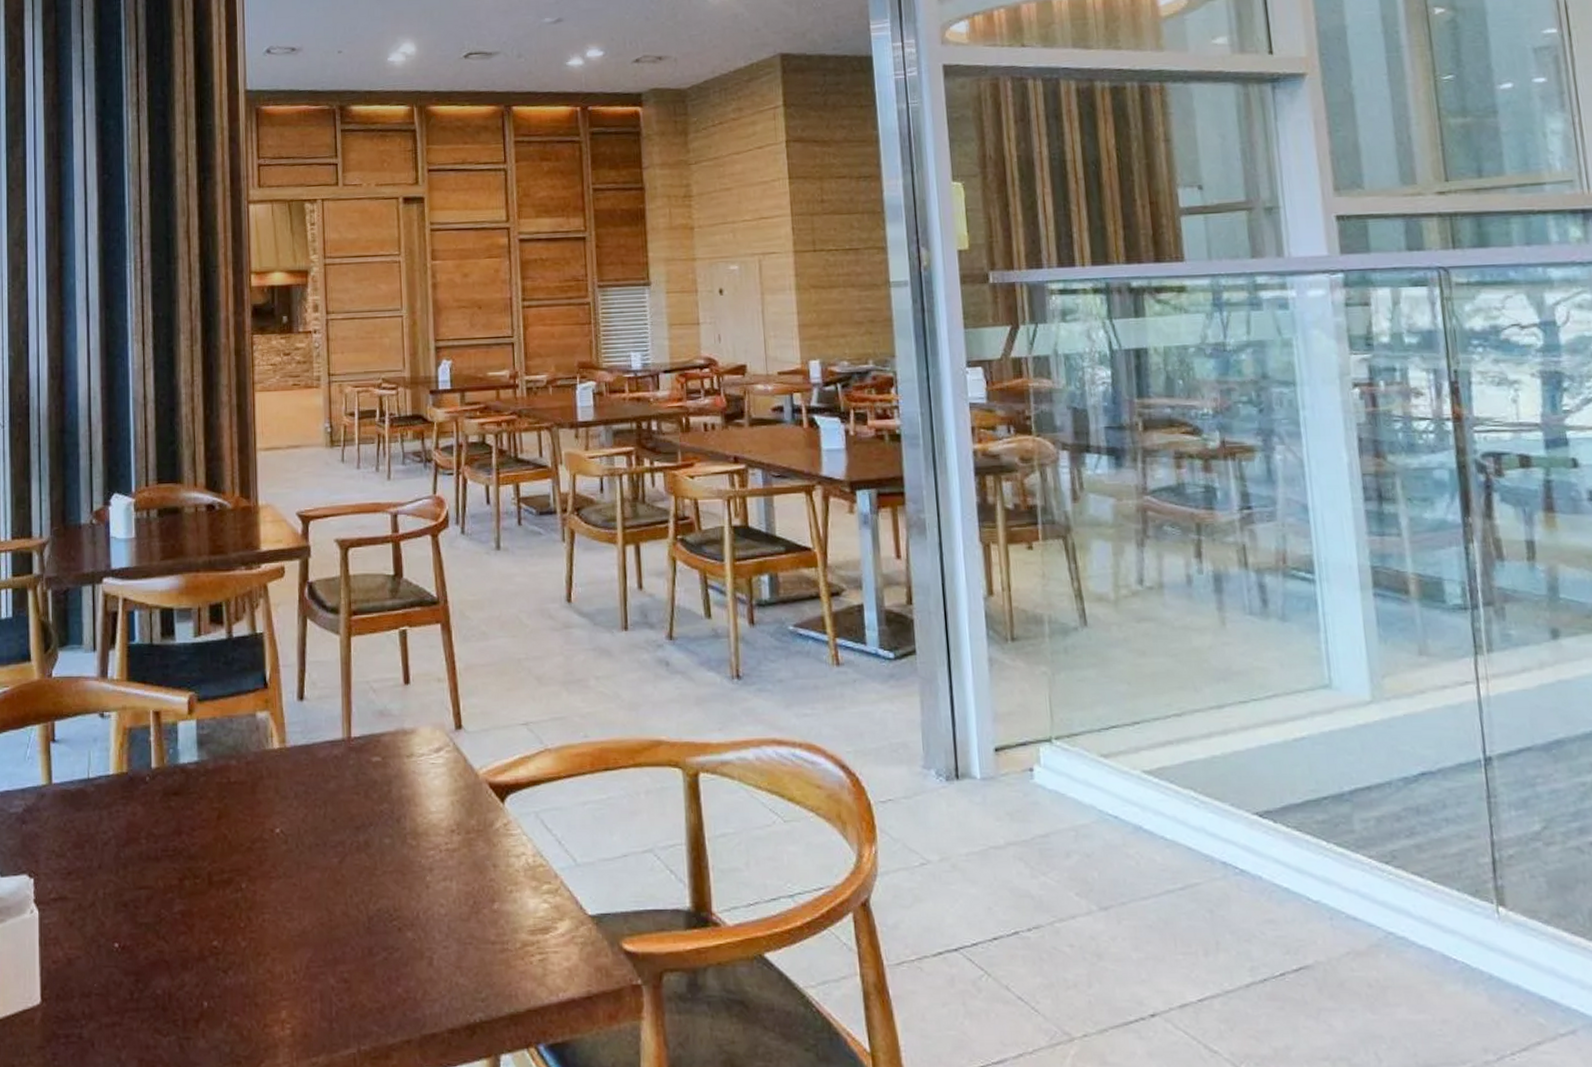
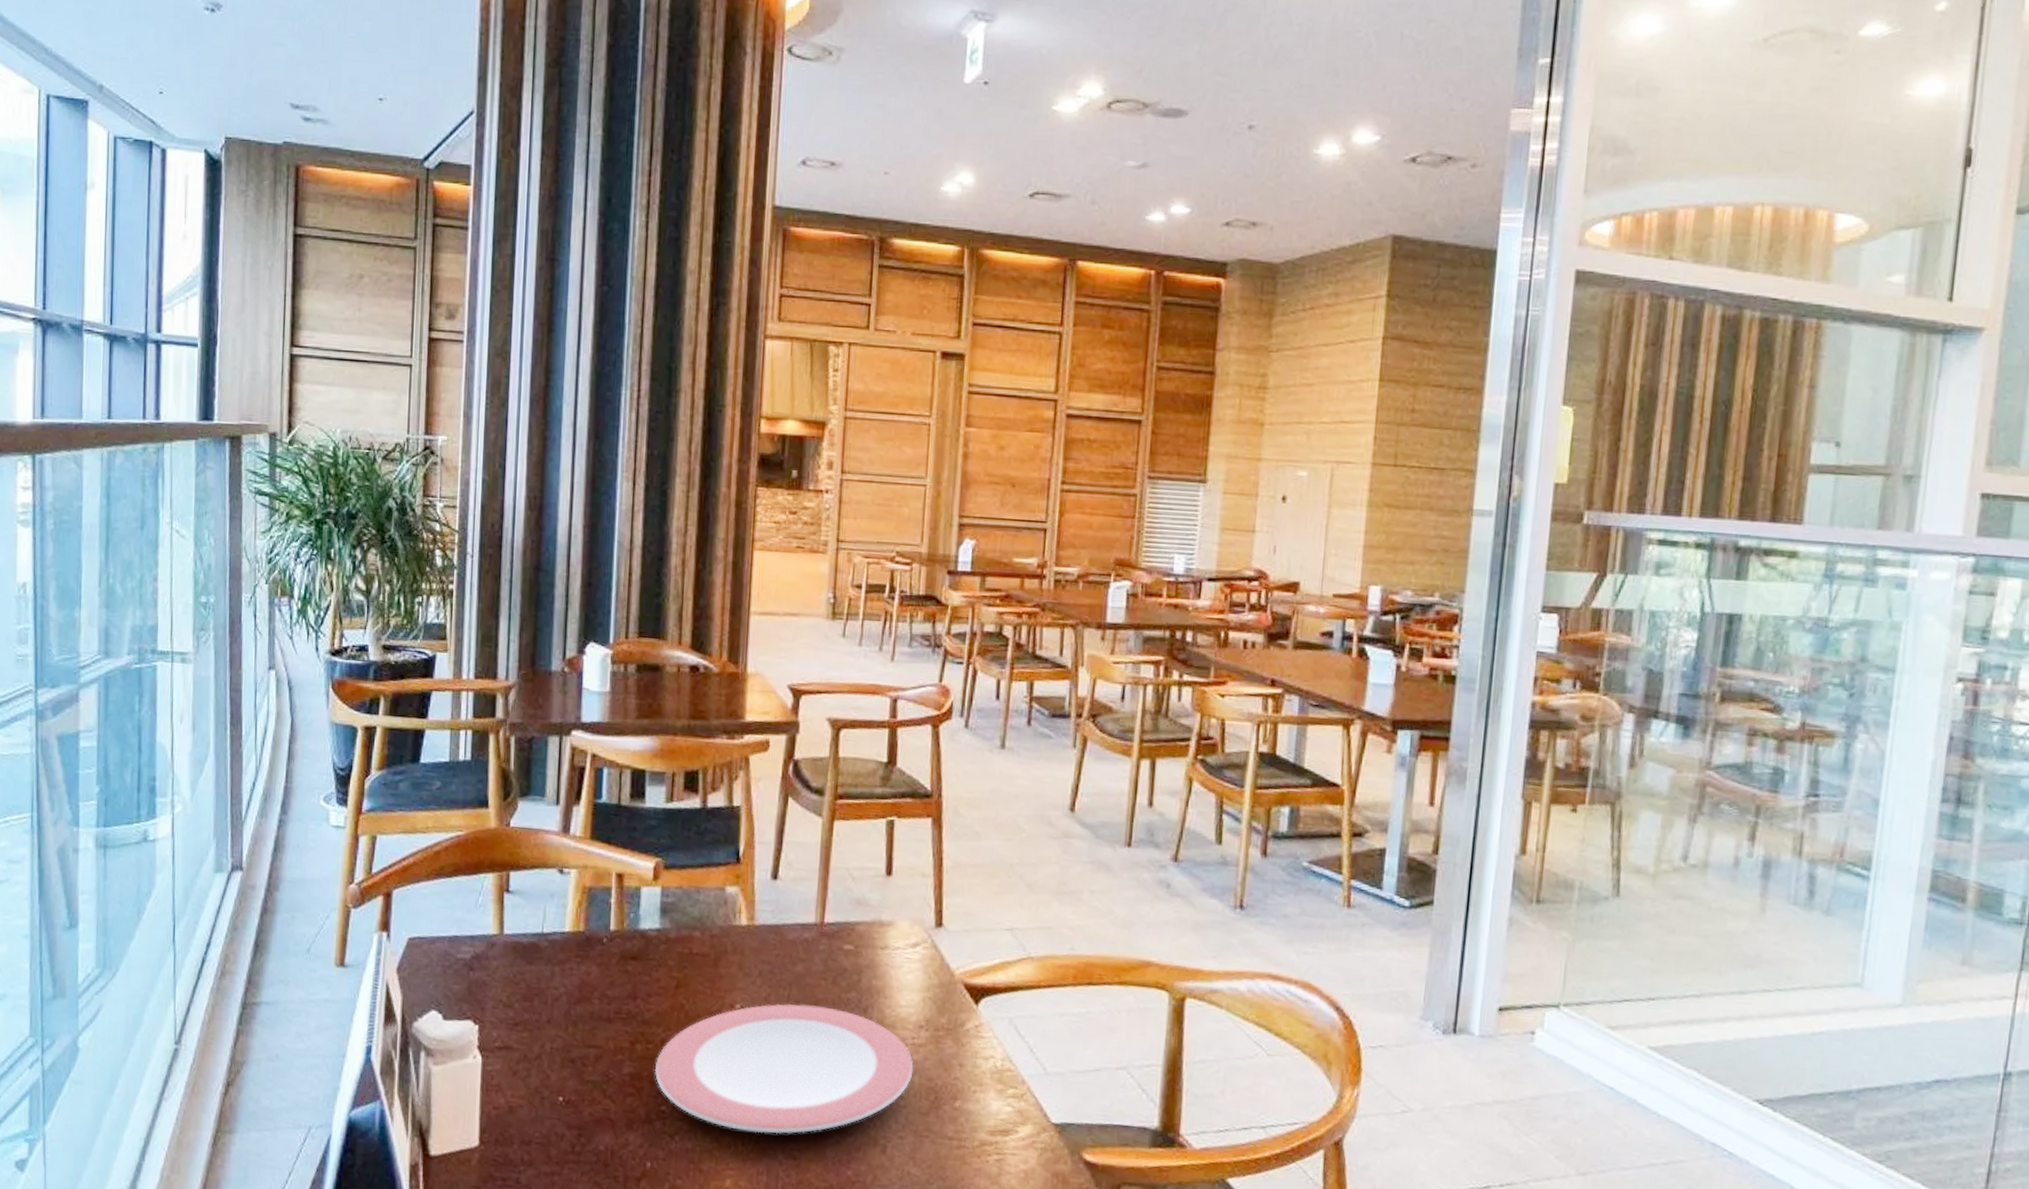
plate: none [203,821,450,958] -> present [654,1003,914,1134]

